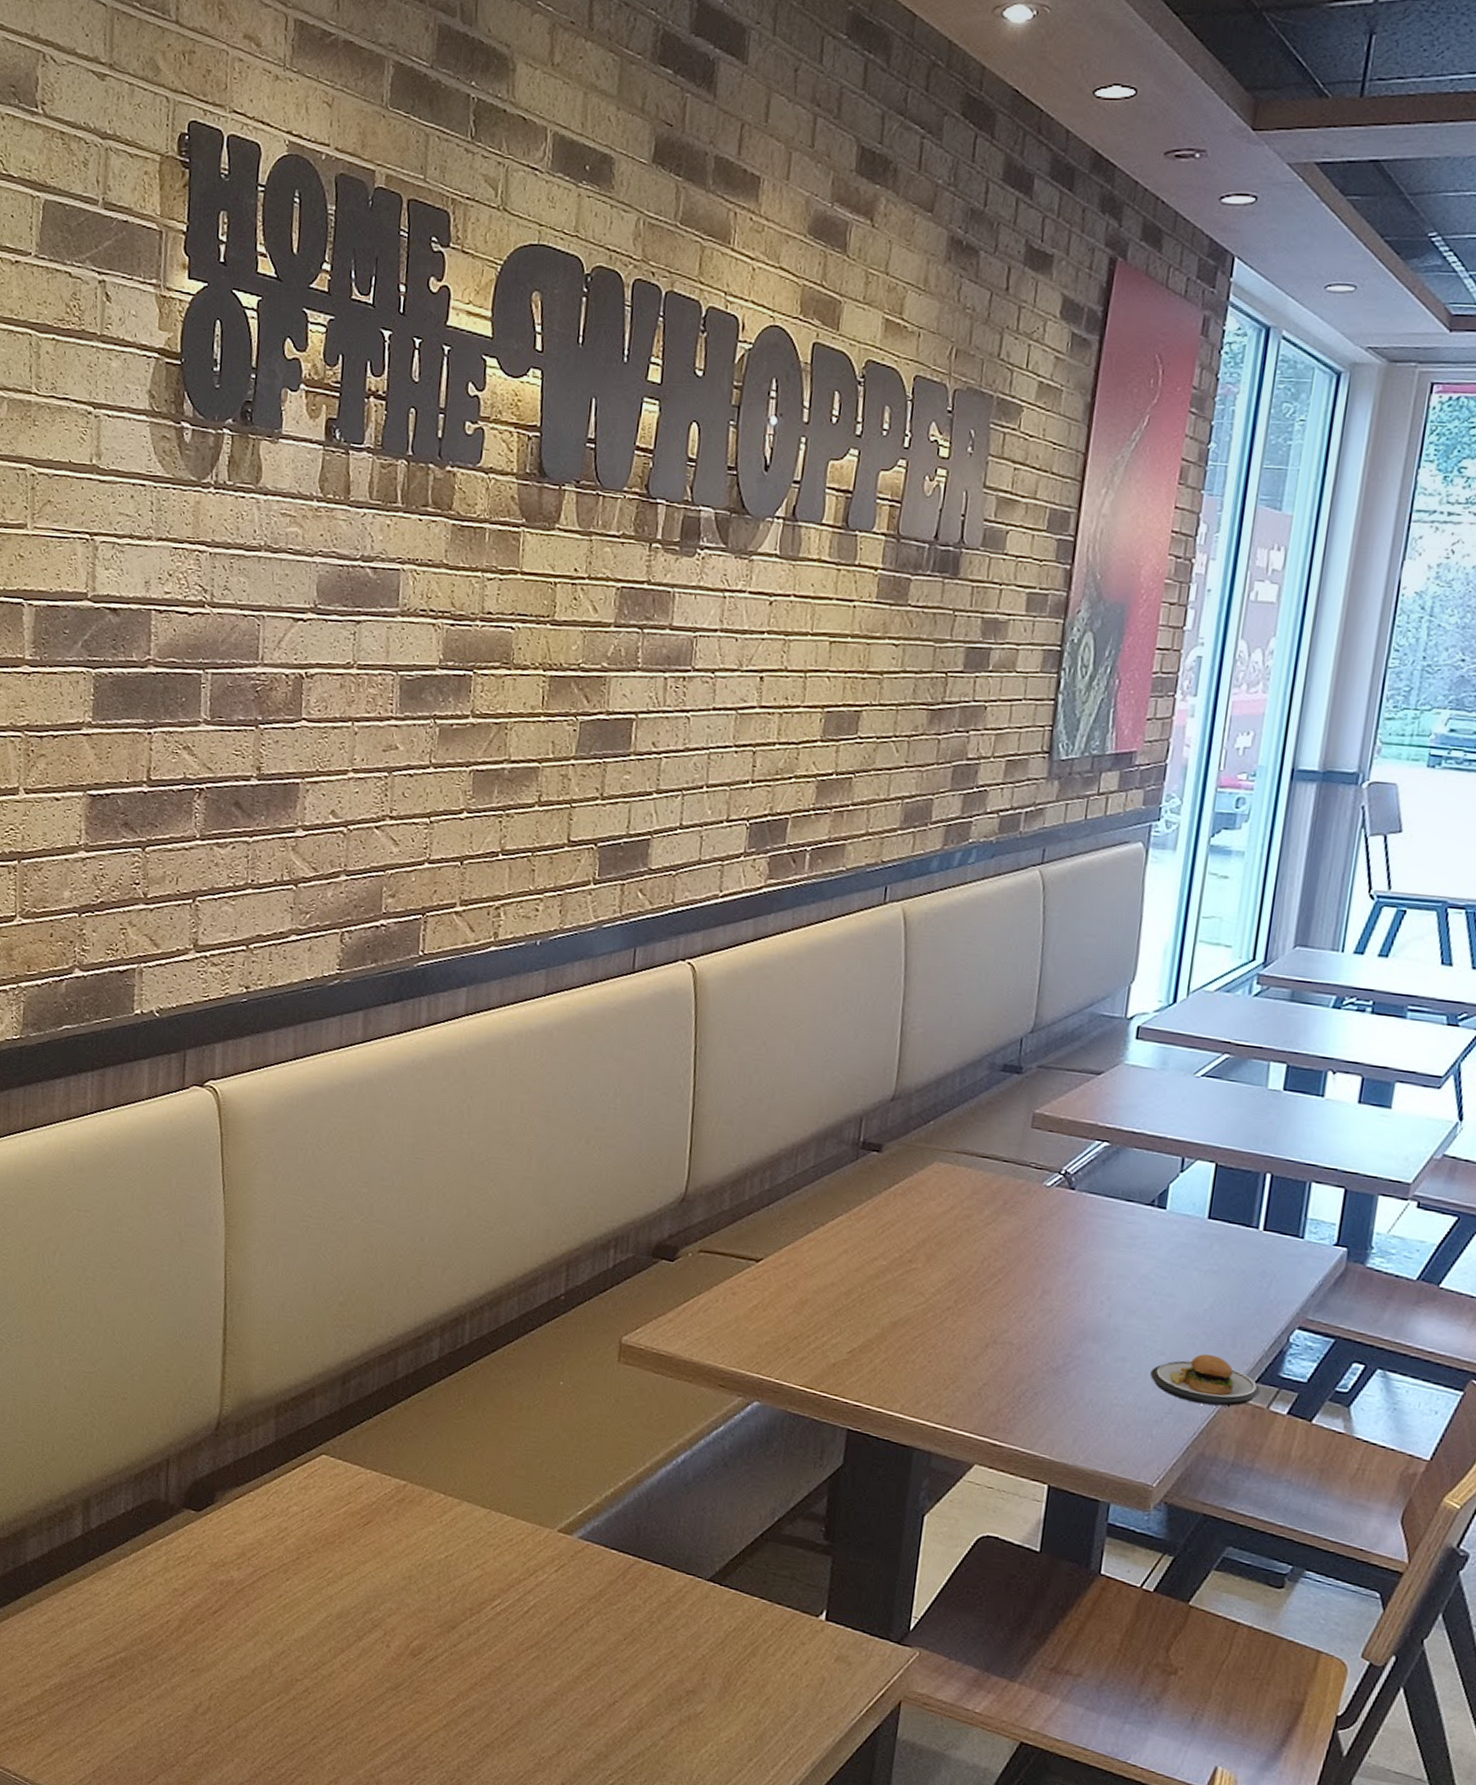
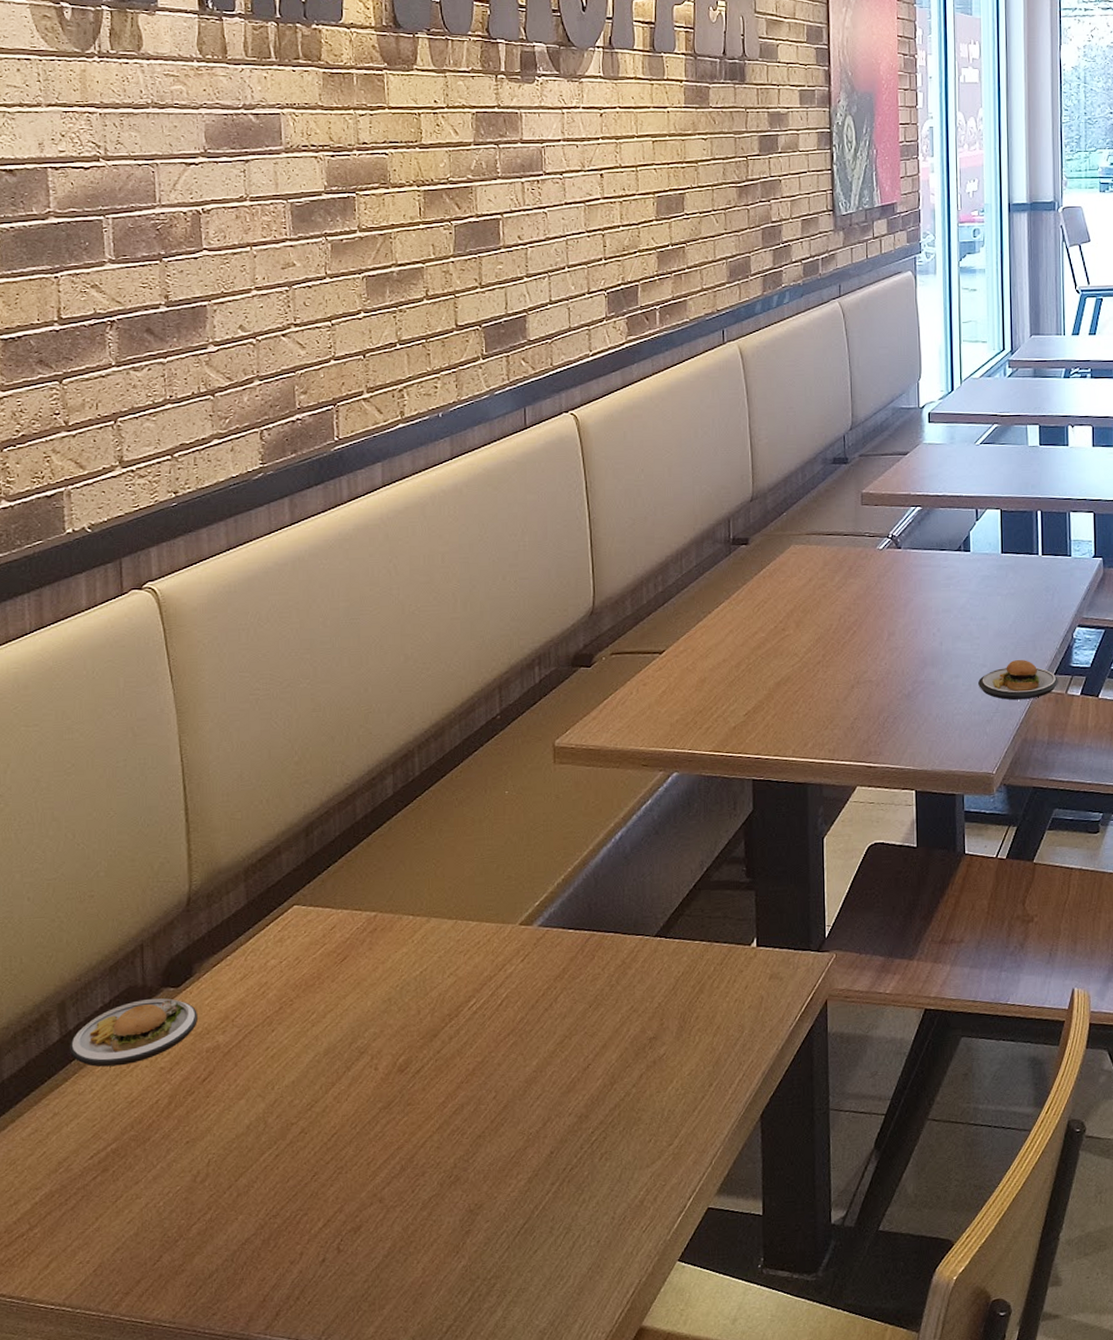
hamburger: none [90,1515,215,1578] -> present [70,998,197,1067]

